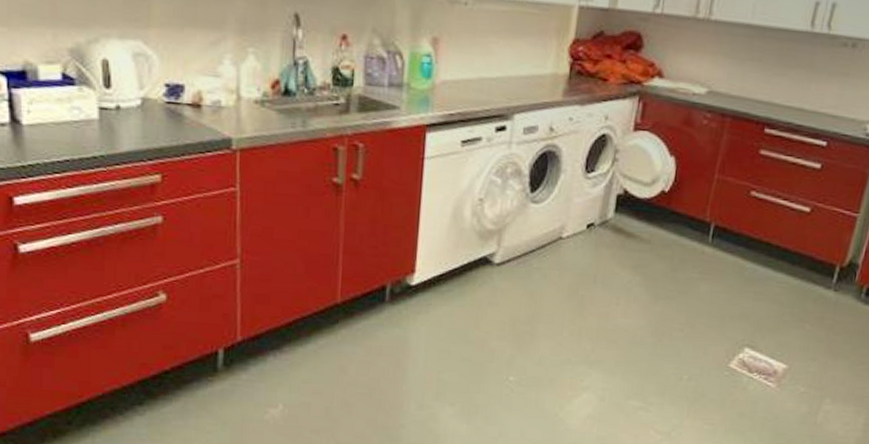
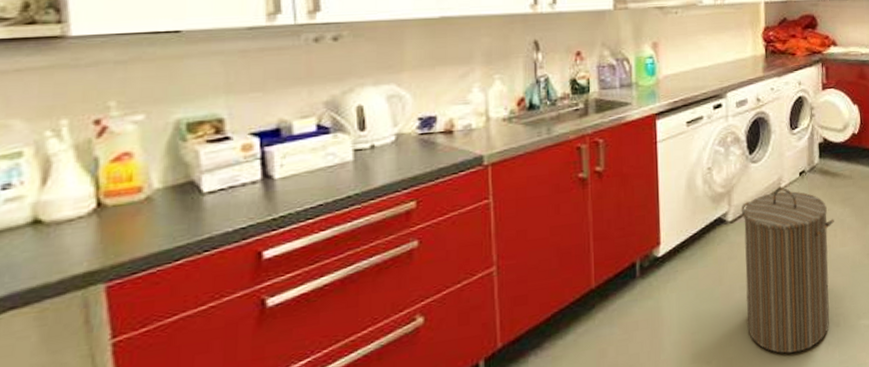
laundry hamper: none [499,238,620,417] -> present [741,188,834,354]

